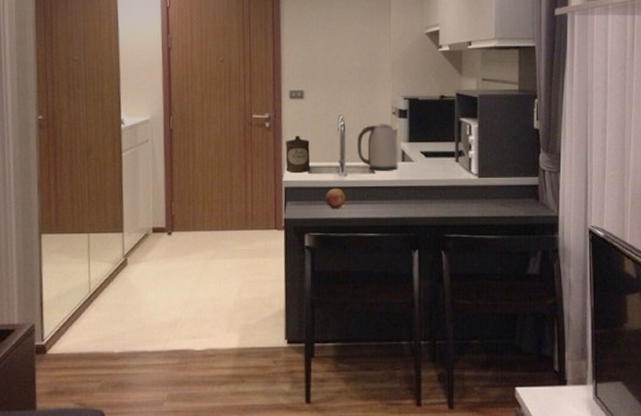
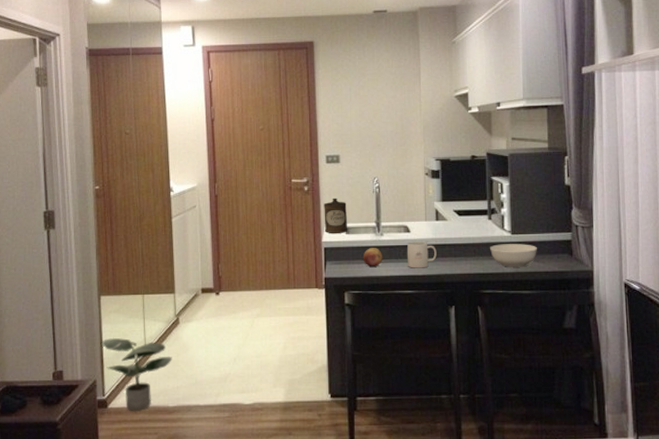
potted plant: none [42,279,119,357] -> present [102,337,172,411]
kettle: present [357,123,398,171] -> none [391,184,432,230]
mug: none [370,183,402,211] -> present [406,241,437,268]
bowl: none [456,187,505,211] -> present [490,244,538,267]

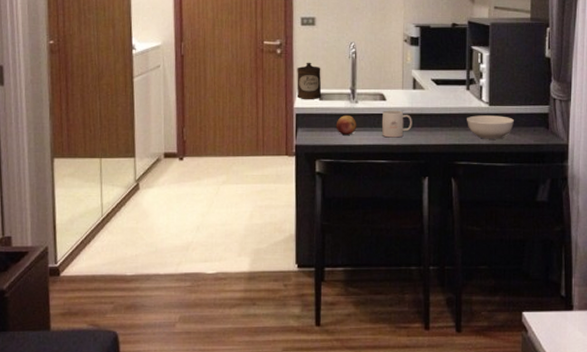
potted plant: present [102,337,172,411] -> none [55,202,131,279]

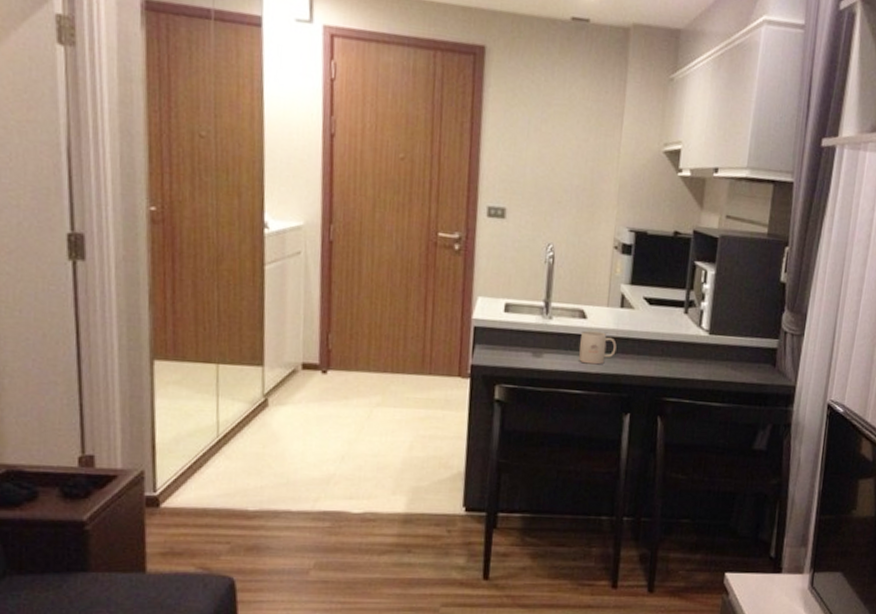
canister: present [297,62,322,99] -> none [476,263,509,311]
fruit: present [336,115,357,135] -> none [522,333,549,357]
bowl: present [467,115,515,139] -> none [681,344,738,375]

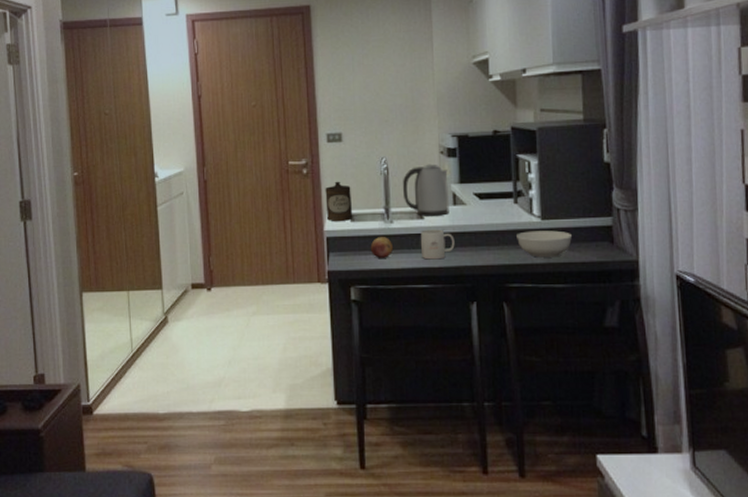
canister: none [476,263,509,311] -> present [325,181,353,221]
fruit: none [522,333,549,357] -> present [370,237,394,258]
kettle: none [567,258,620,318] -> present [402,164,449,216]
bowl: none [681,344,738,375] -> present [517,230,573,258]

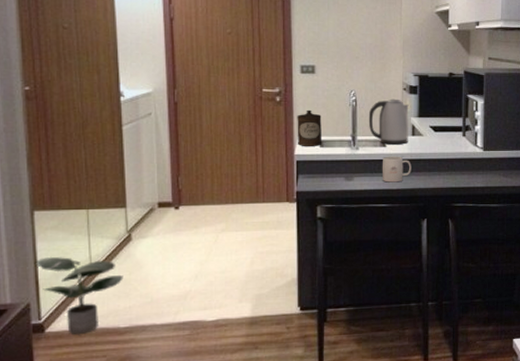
potted plant: none [86,338,161,418] -> present [37,256,124,334]
fruit: present [370,237,394,258] -> none [337,162,358,180]
bowl: present [517,230,573,258] -> none [463,160,507,182]

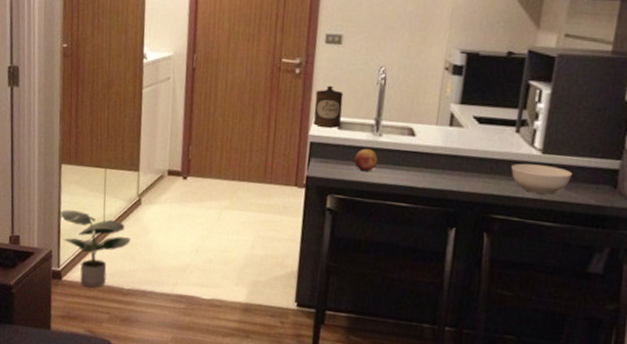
fruit: none [337,162,358,180] -> present [353,148,379,171]
kettle: present [368,98,409,145] -> none [397,79,450,136]
mug: present [381,156,411,183] -> none [406,147,444,180]
bowl: none [463,160,507,182] -> present [511,163,573,195]

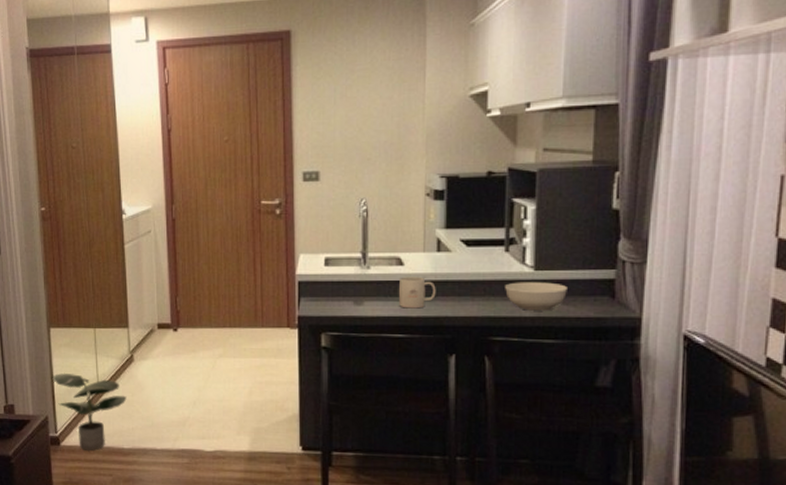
canister: present [313,85,344,128] -> none [299,223,328,265]
fruit: present [353,148,379,171] -> none [344,283,369,305]
mug: none [406,147,444,180] -> present [398,277,436,309]

